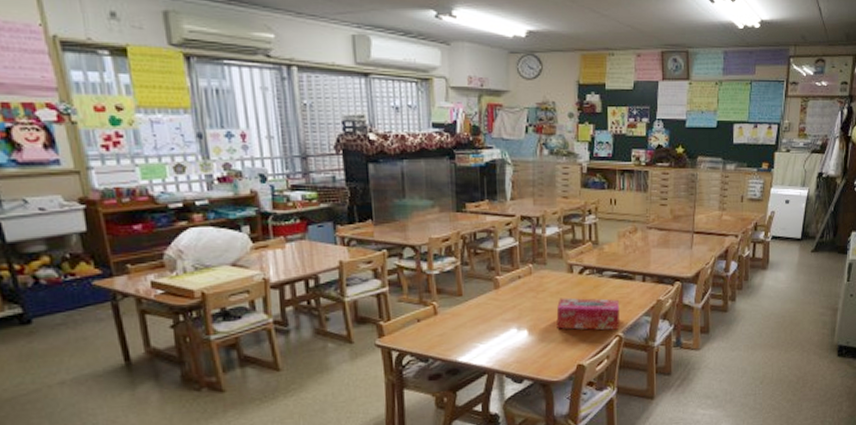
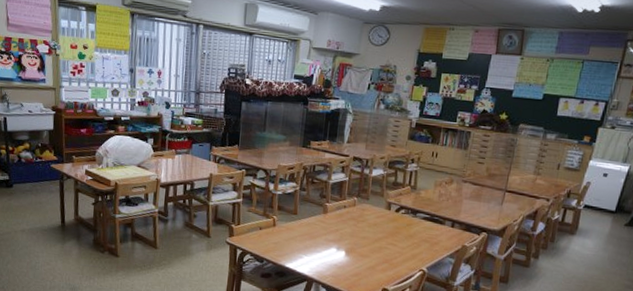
tissue box: present [556,298,620,330] -> none [370,229,428,265]

